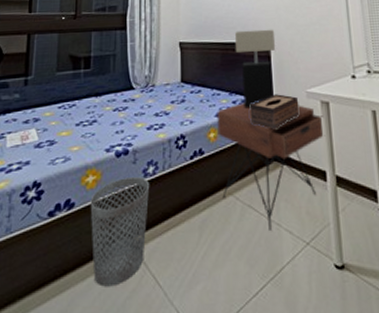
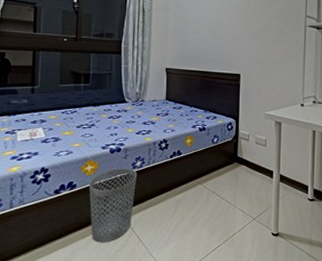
nightstand: present [217,103,326,230] -> none [193,119,276,209]
table lamp: present [234,29,276,109] -> none [211,63,245,123]
tissue box: present [249,94,300,130] -> none [219,114,258,140]

